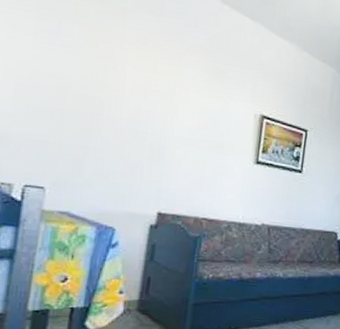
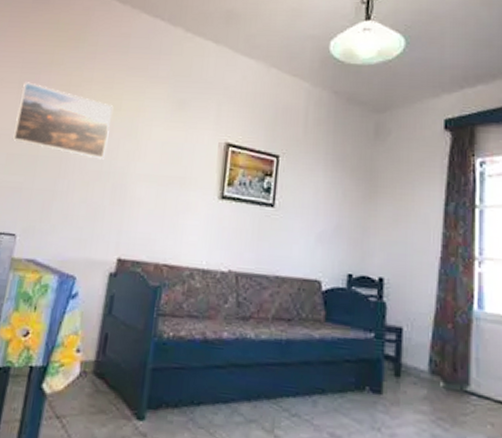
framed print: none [31,29,149,120] -> present [12,82,114,160]

